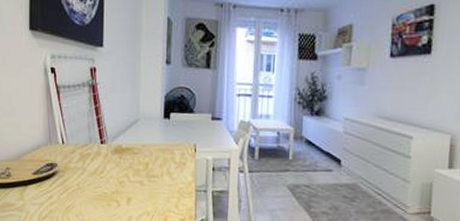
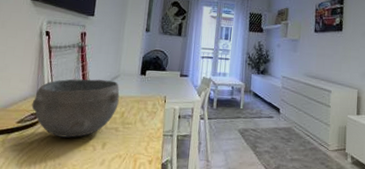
bowl: none [46,124,141,192] -> present [31,79,120,138]

